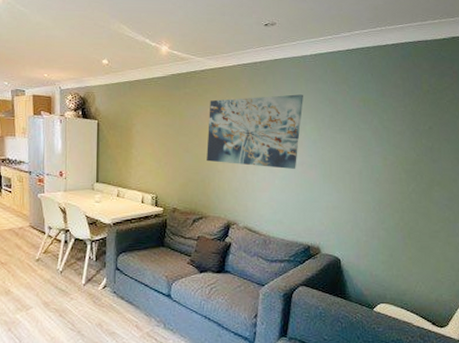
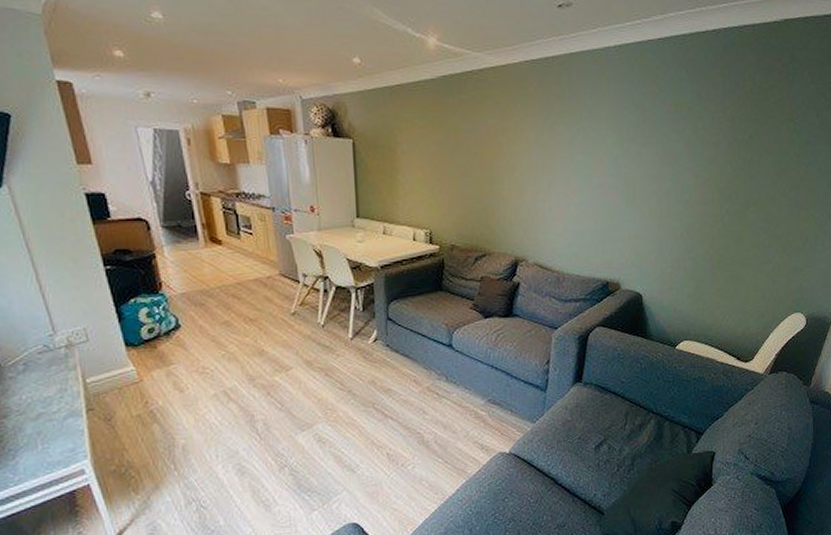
wall art: present [207,94,303,169] -> none [489,99,604,193]

